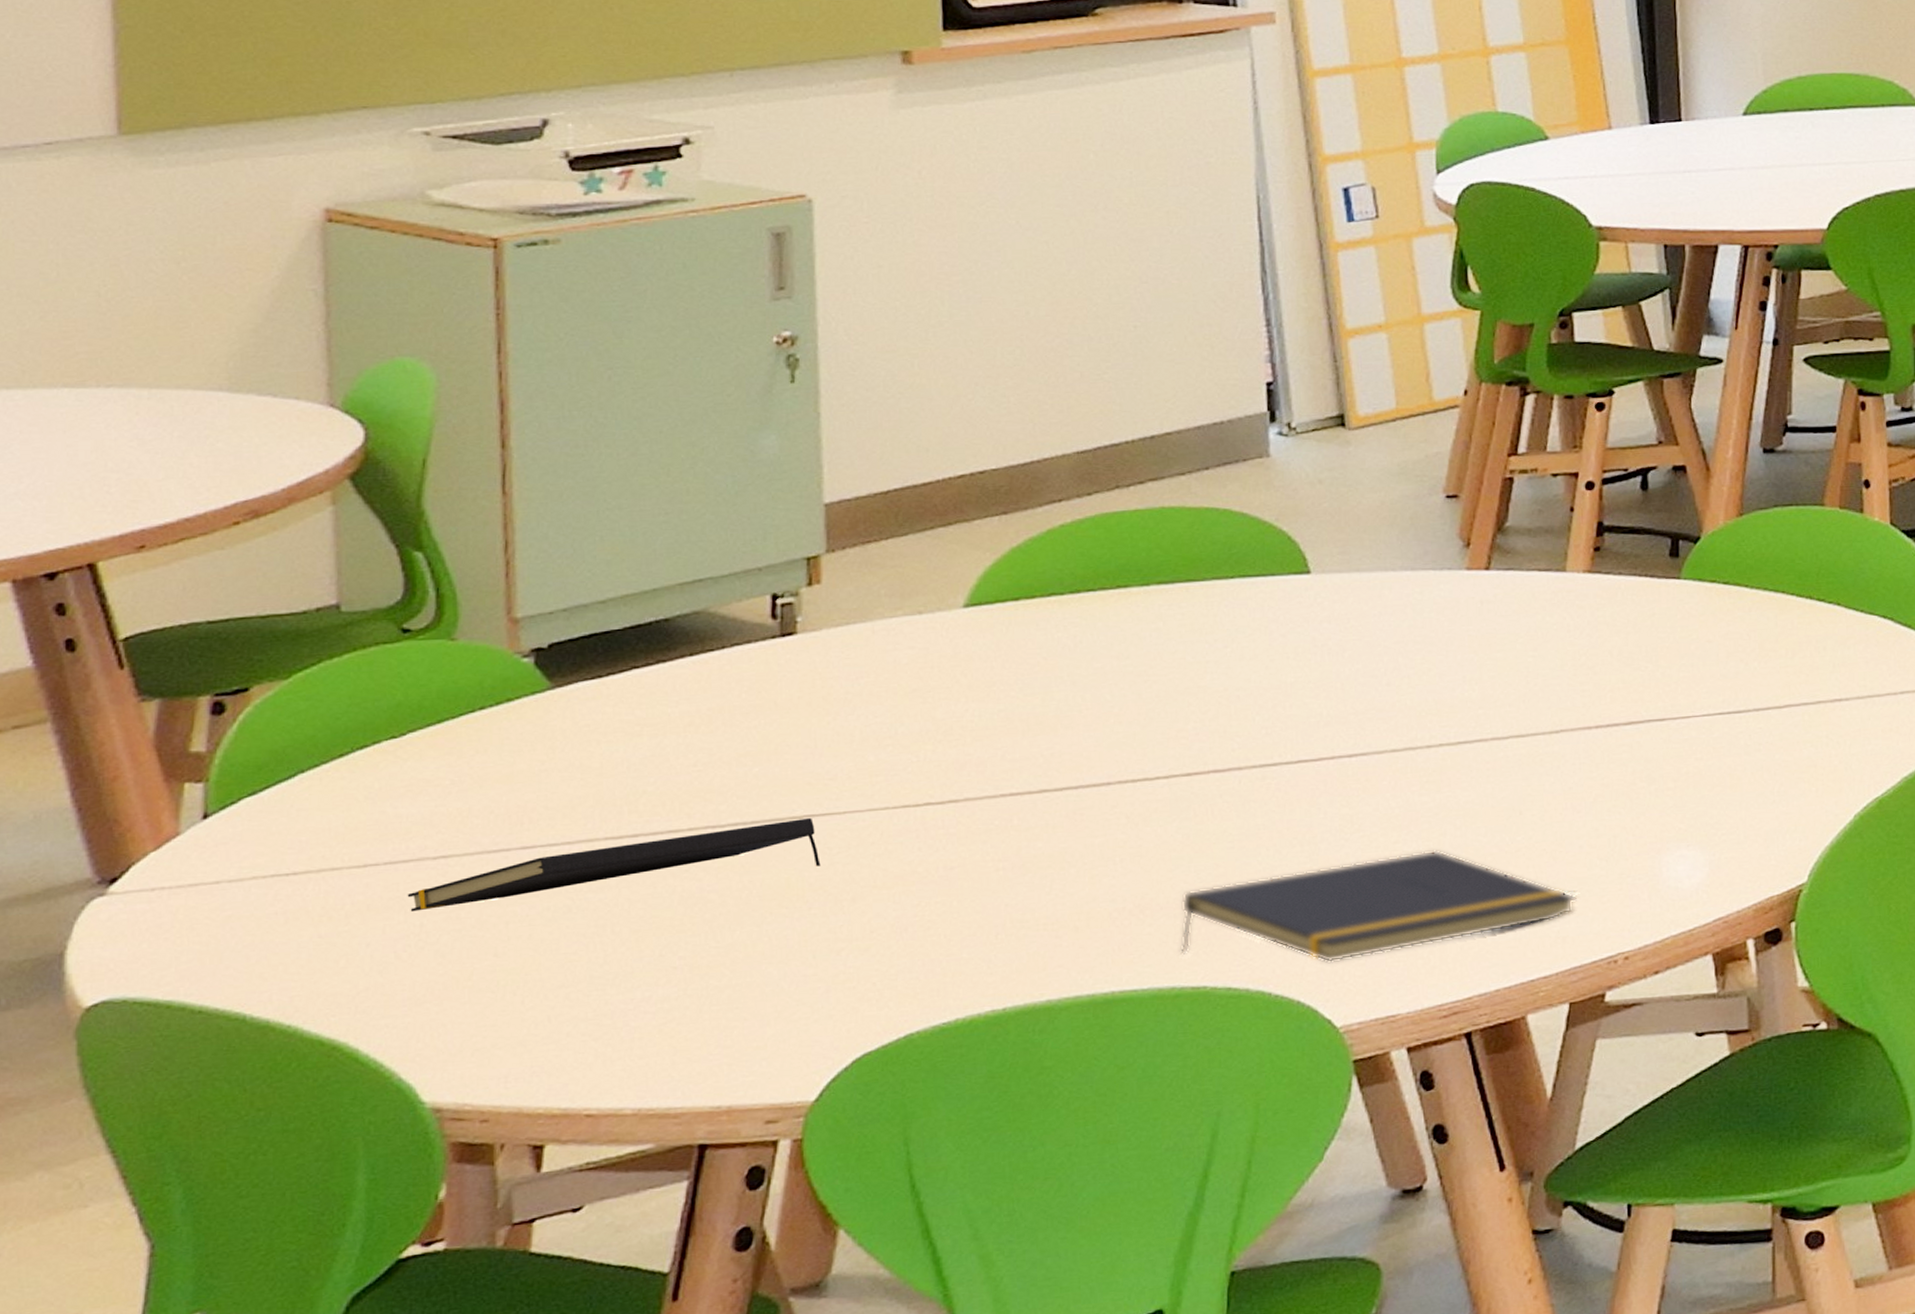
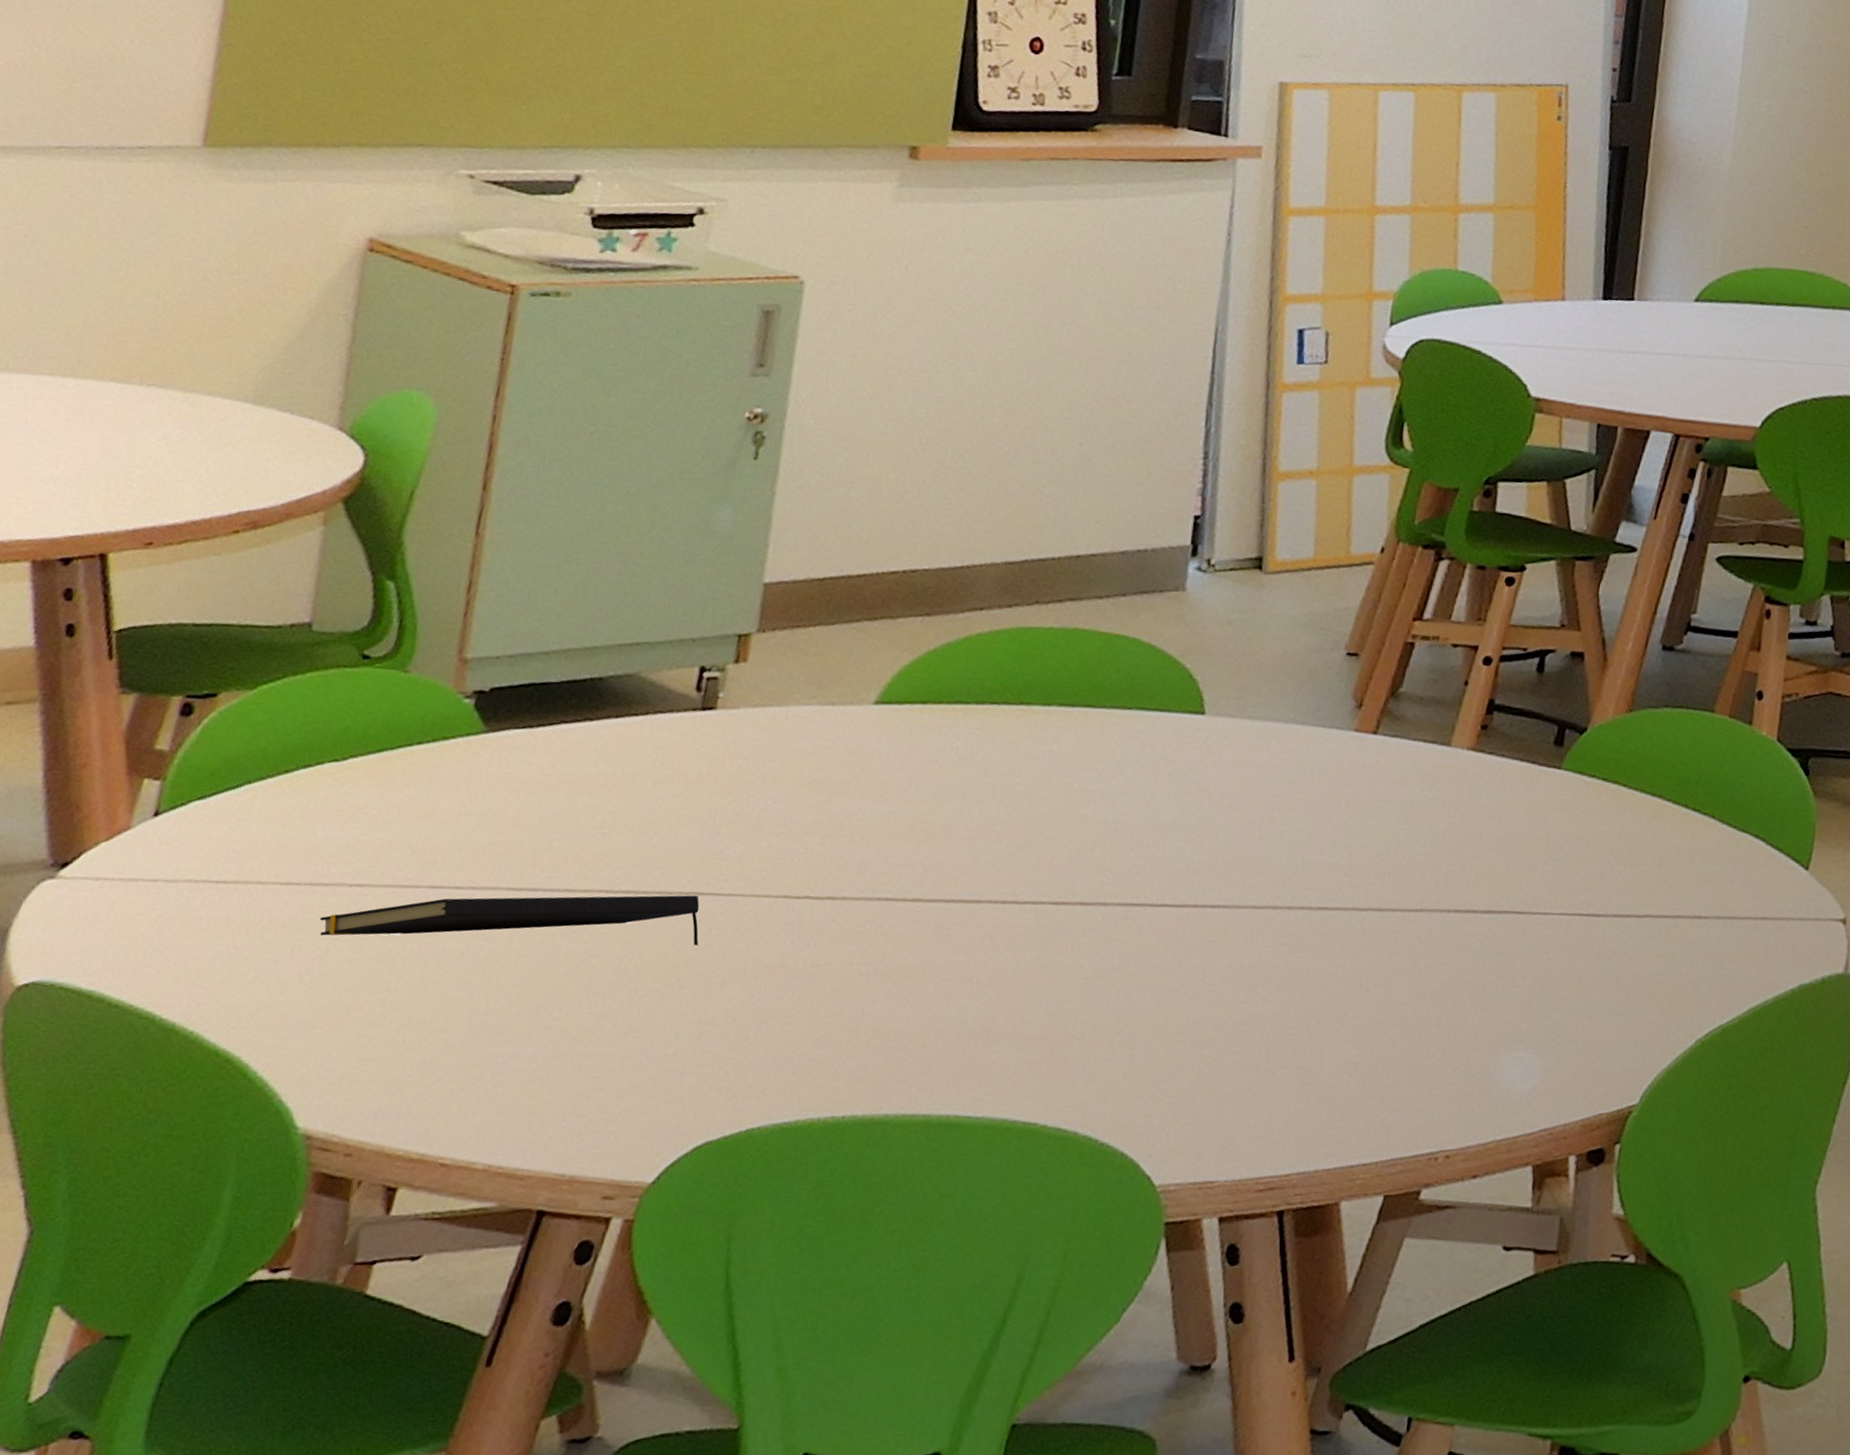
notepad: present [1180,850,1577,964] -> none [1018,1015,1409,1118]

